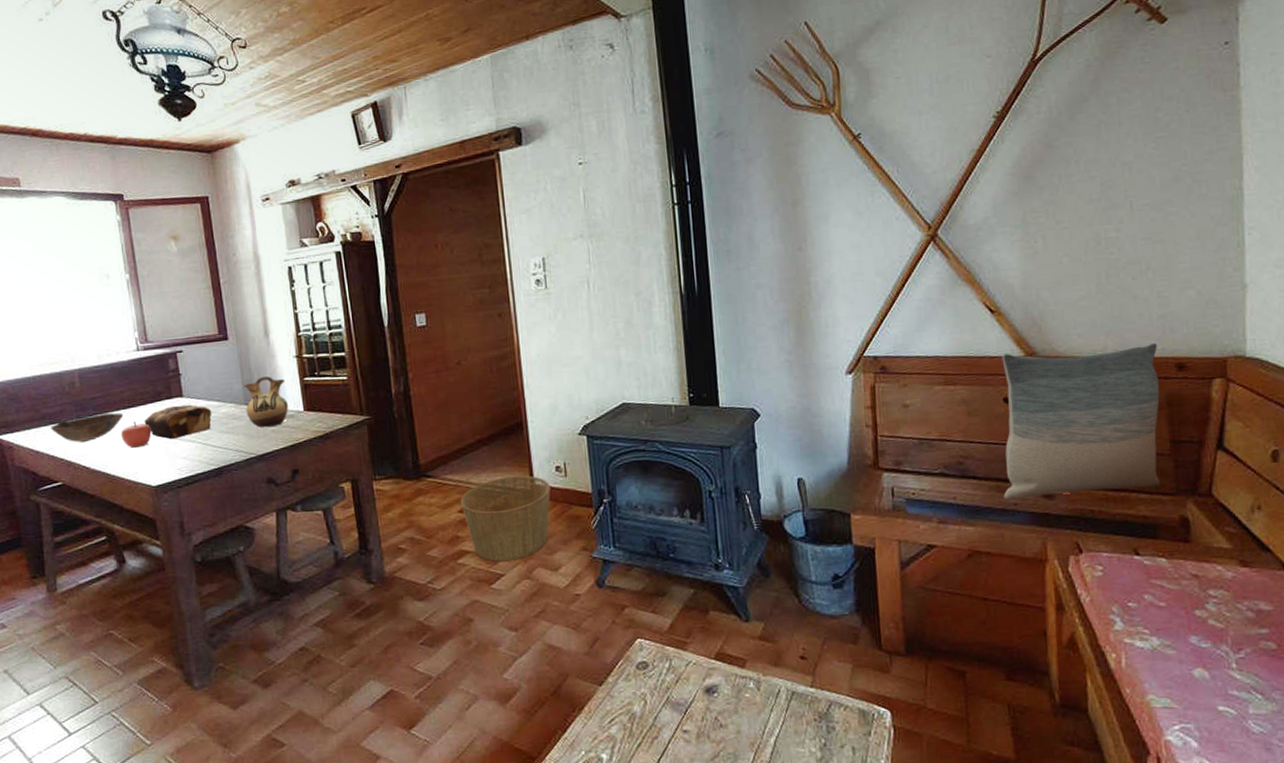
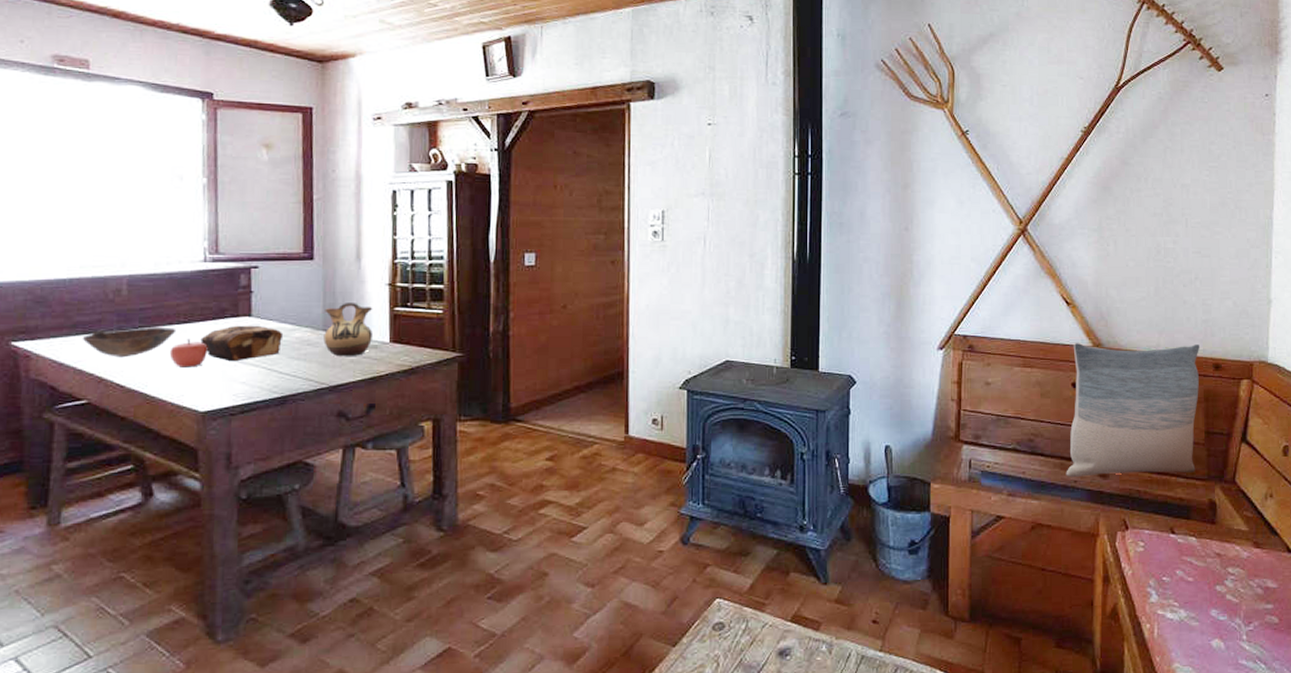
basket: present [460,475,551,562] -> none [549,426,645,514]

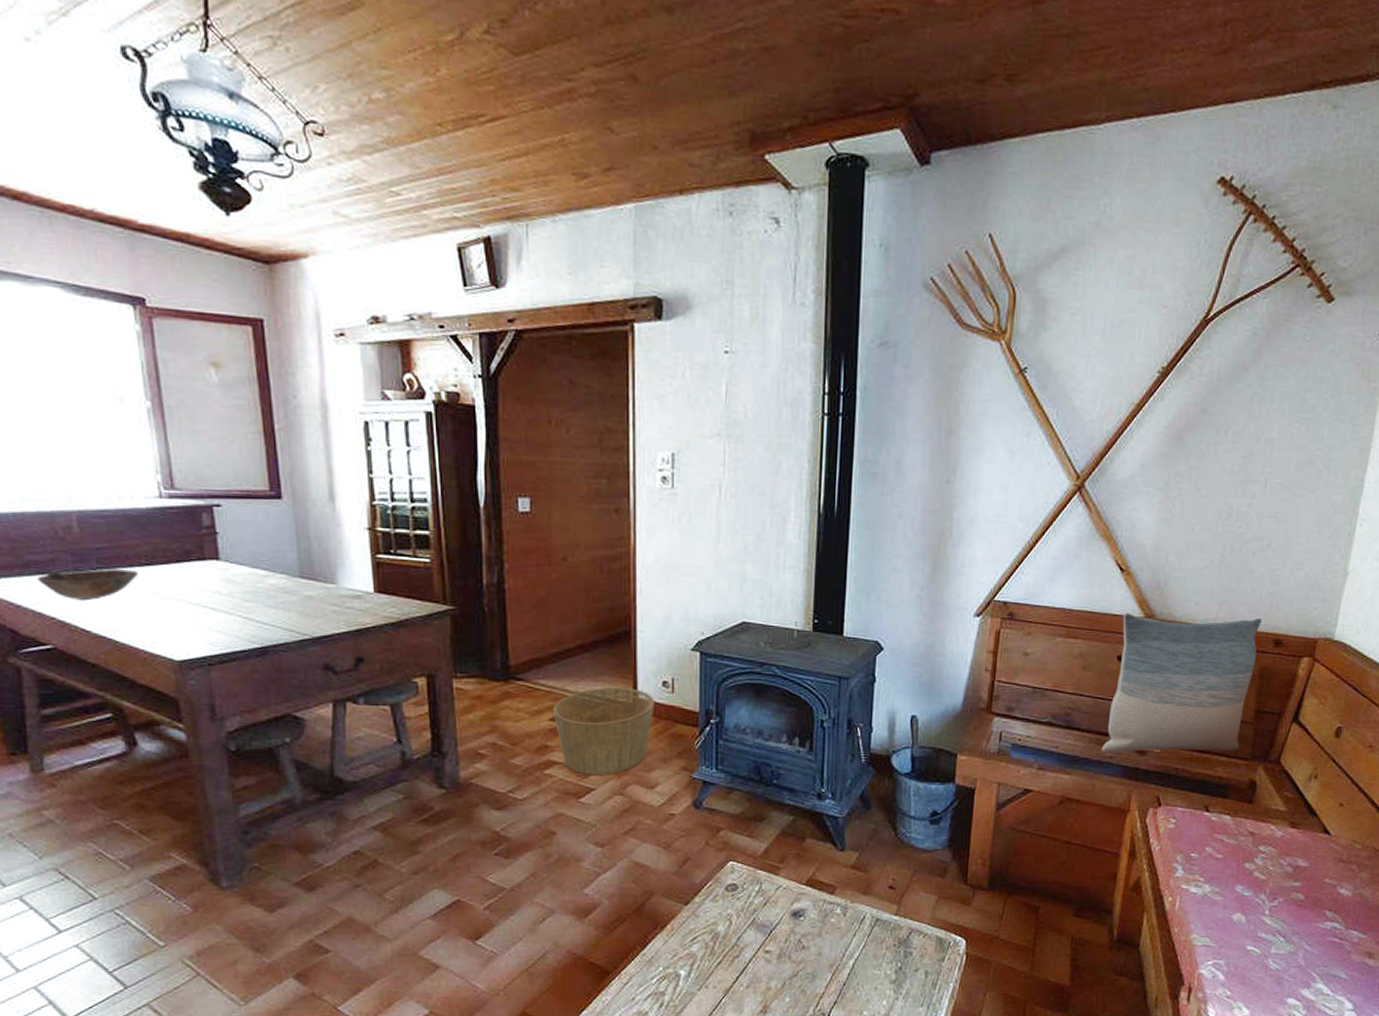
fruit: present [169,339,208,368] -> none [134,583,176,614]
bread loaf: present [200,325,284,362] -> none [166,569,257,609]
ceramic pitcher: present [323,303,373,357] -> none [300,548,355,607]
basket: none [549,426,645,514] -> present [552,687,655,775]

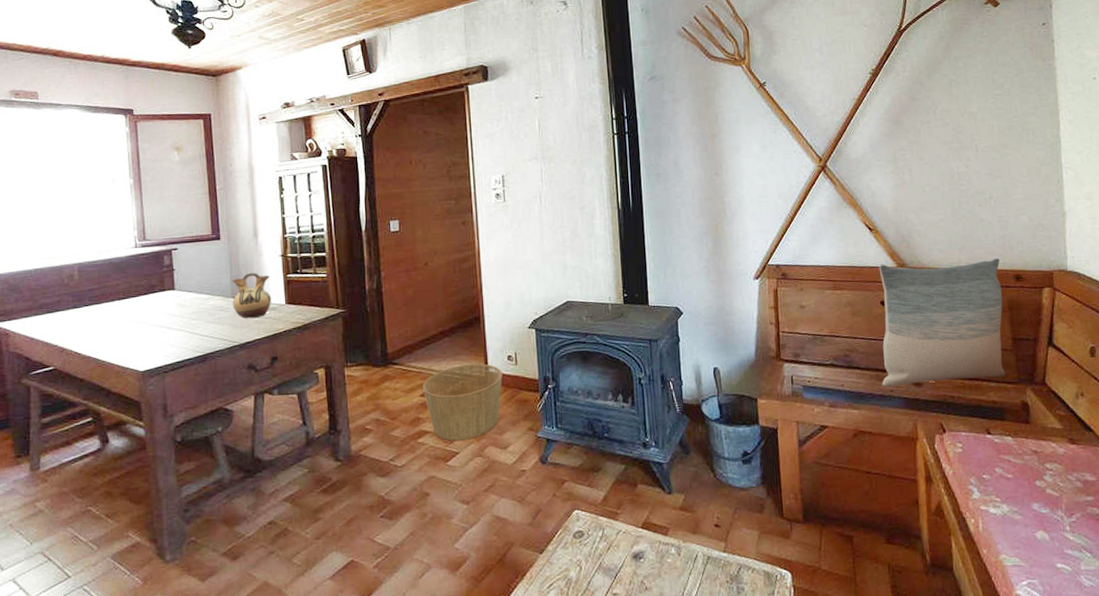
bowl: present [37,569,139,600] -> none [47,303,118,330]
ceramic pitcher: none [300,548,355,607] -> present [232,273,271,319]

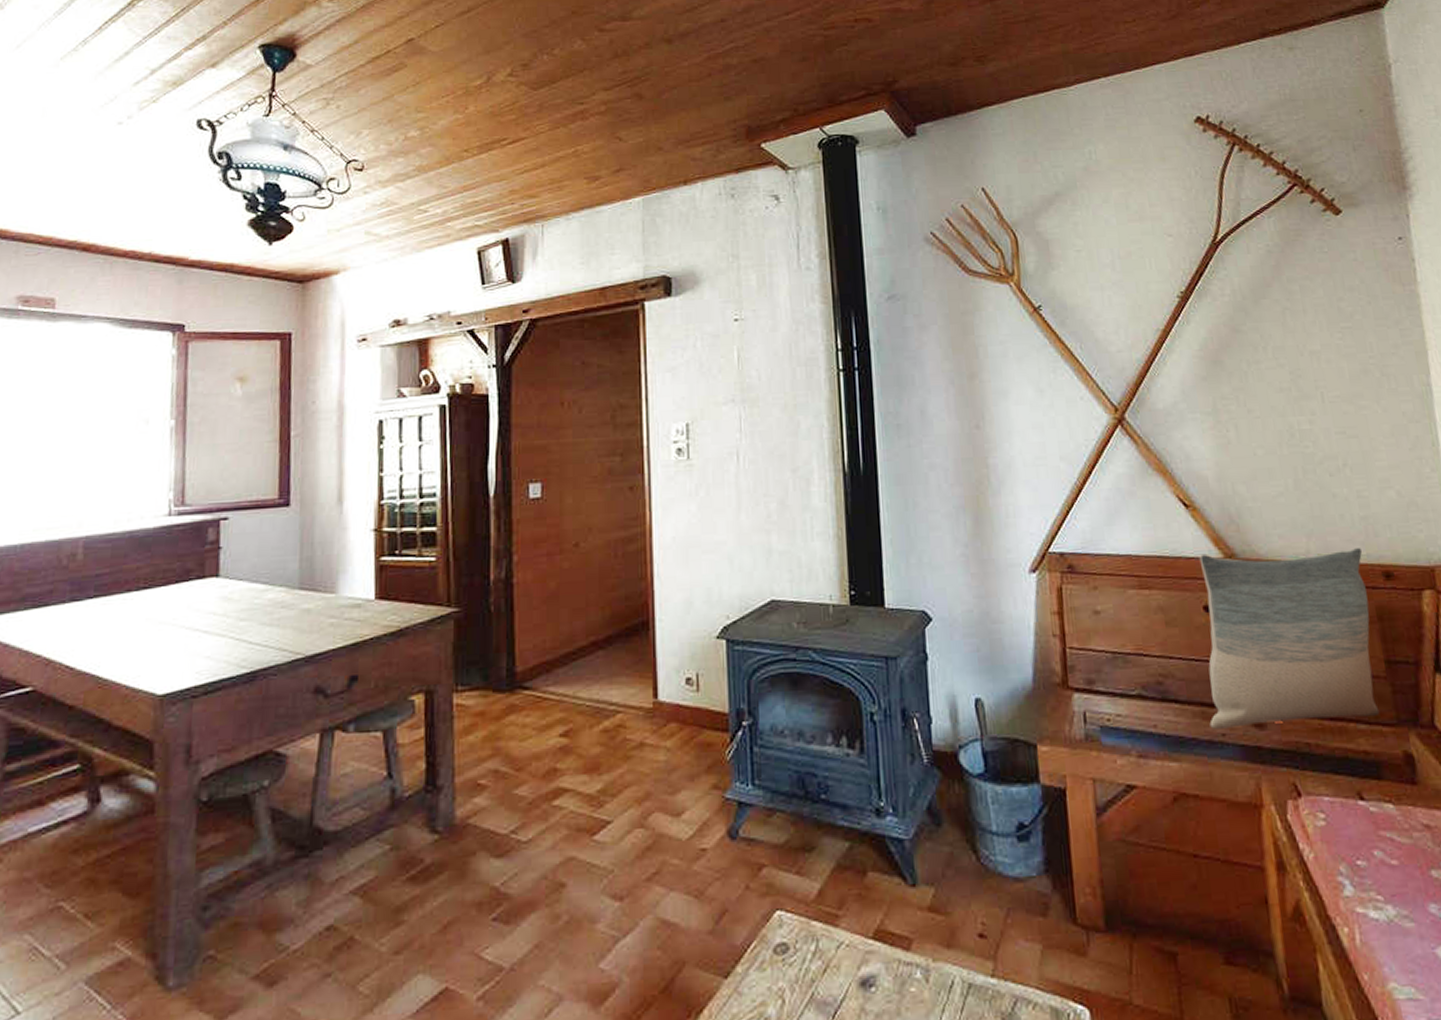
ceramic pitcher: present [232,273,271,319] -> none [299,554,356,621]
basket: present [422,363,503,441] -> none [563,689,678,804]

